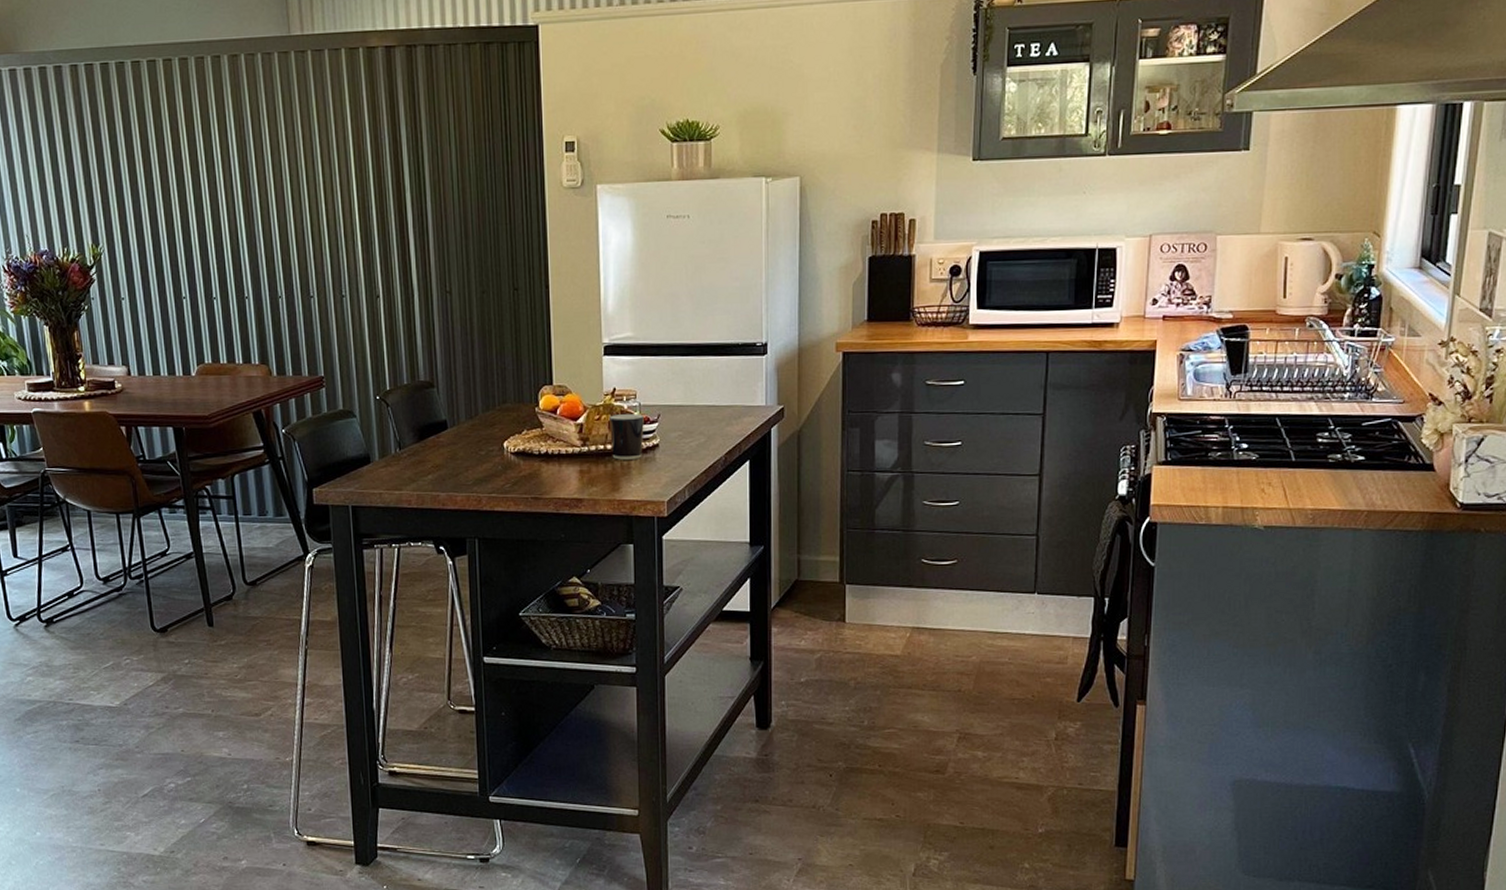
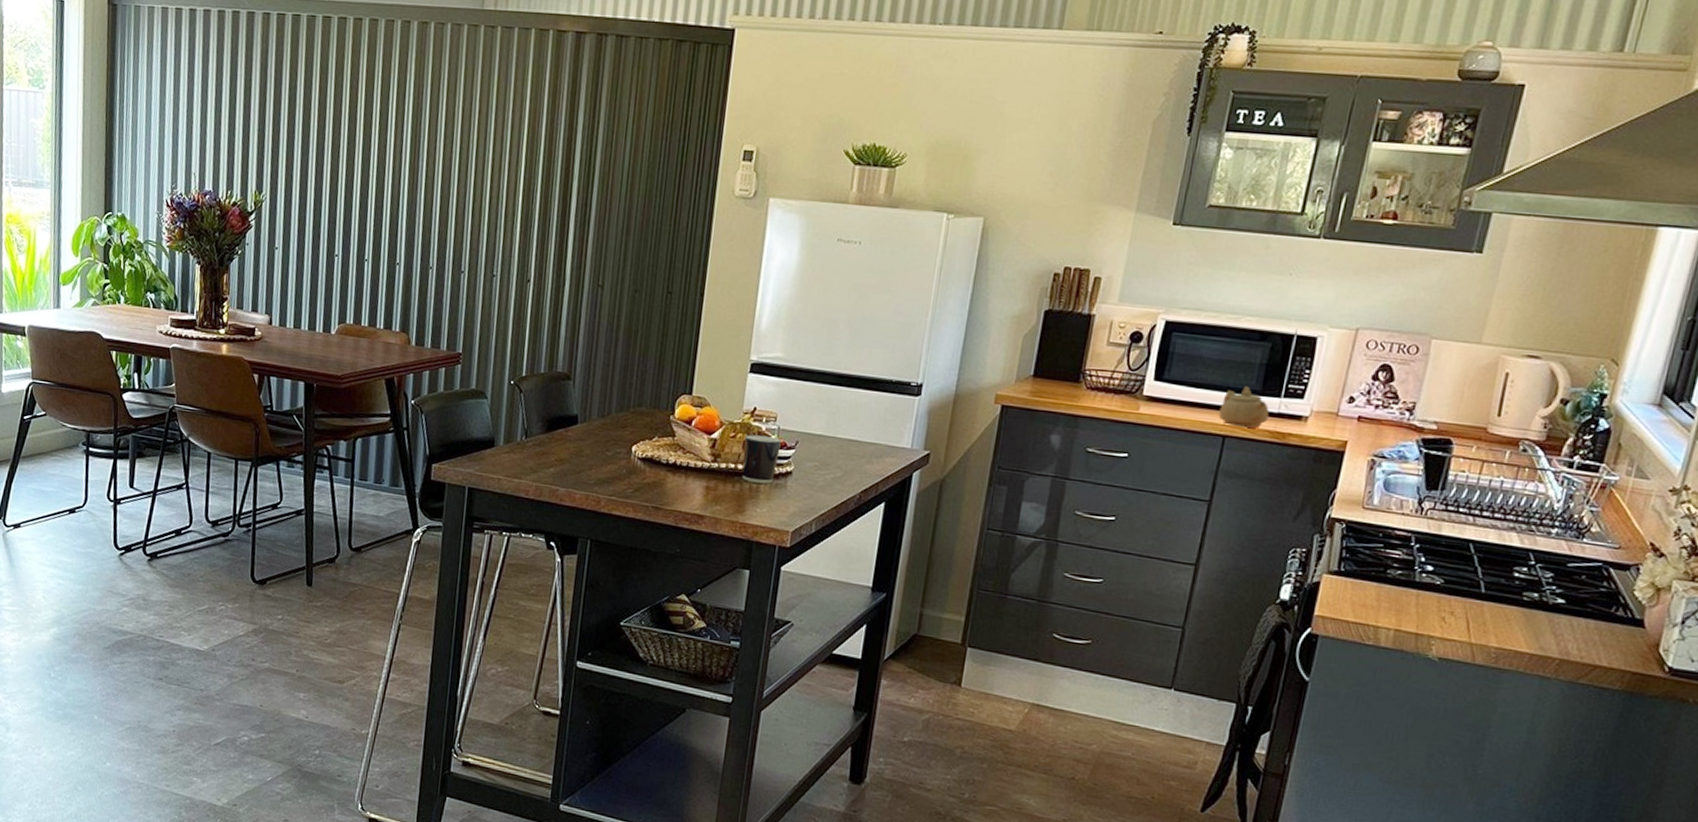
teapot: none [1040,302,1084,342] -> present [1218,385,1270,429]

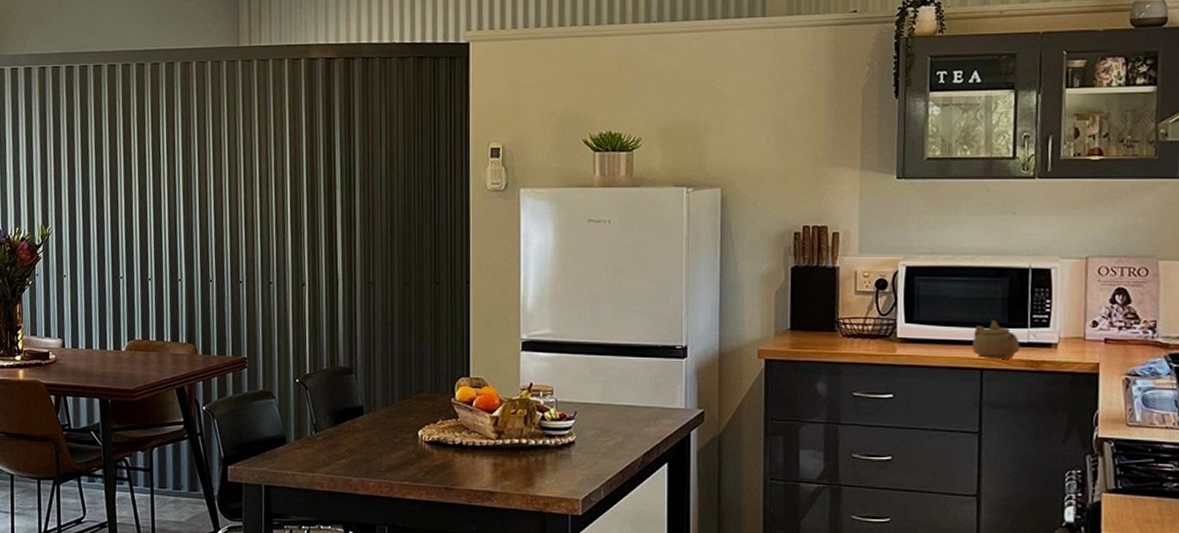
mug: present [742,434,781,484] -> none [524,408,560,455]

